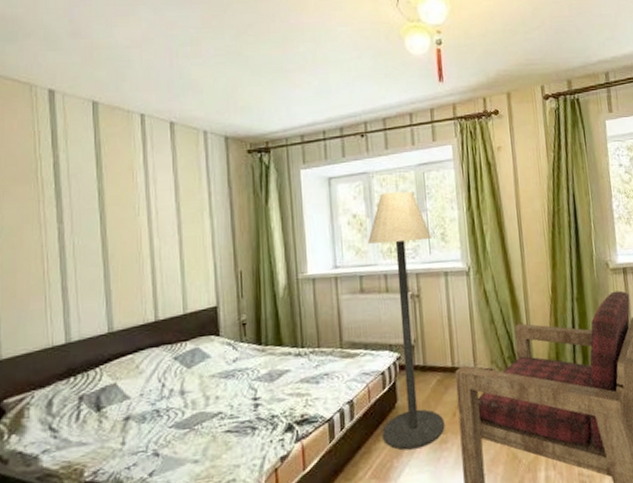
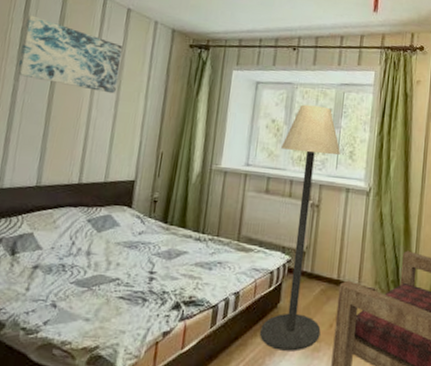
wall art: none [56,148,175,219] -> present [17,15,123,94]

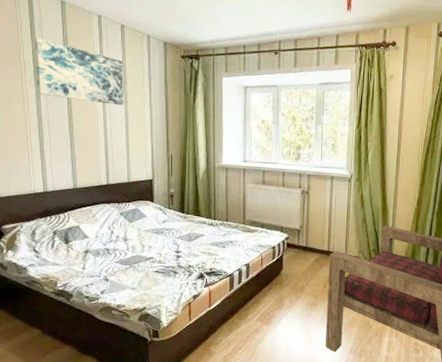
floor lamp: present [260,104,341,352] -> none [269,105,325,306]

